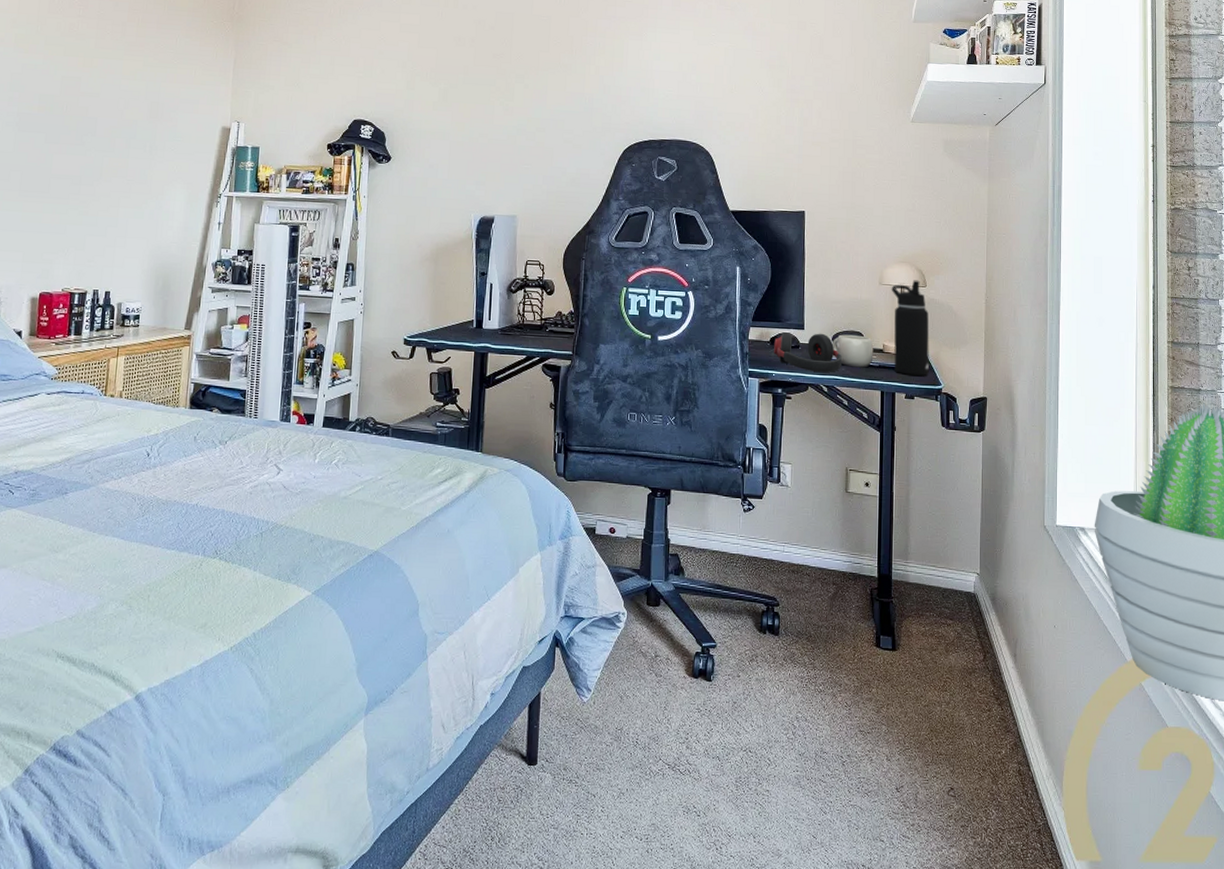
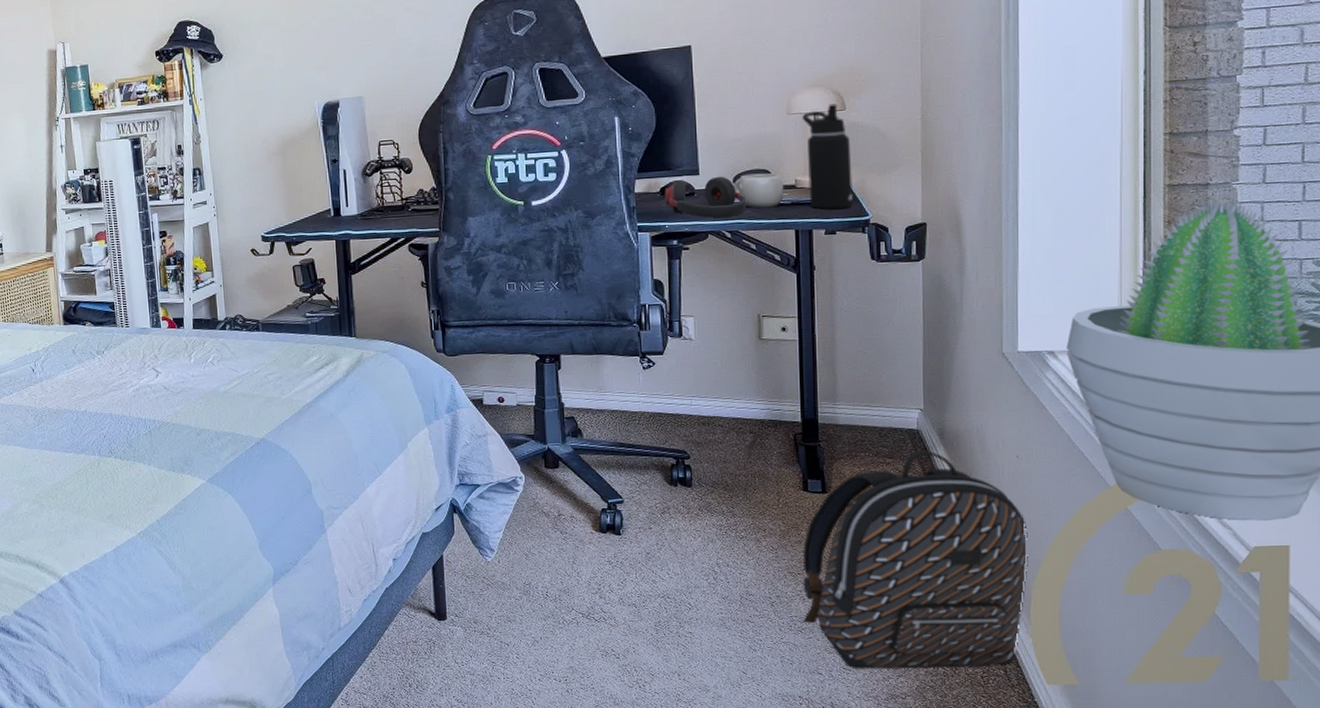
backpack: none [868,614,1062,839] -> present [801,450,1028,669]

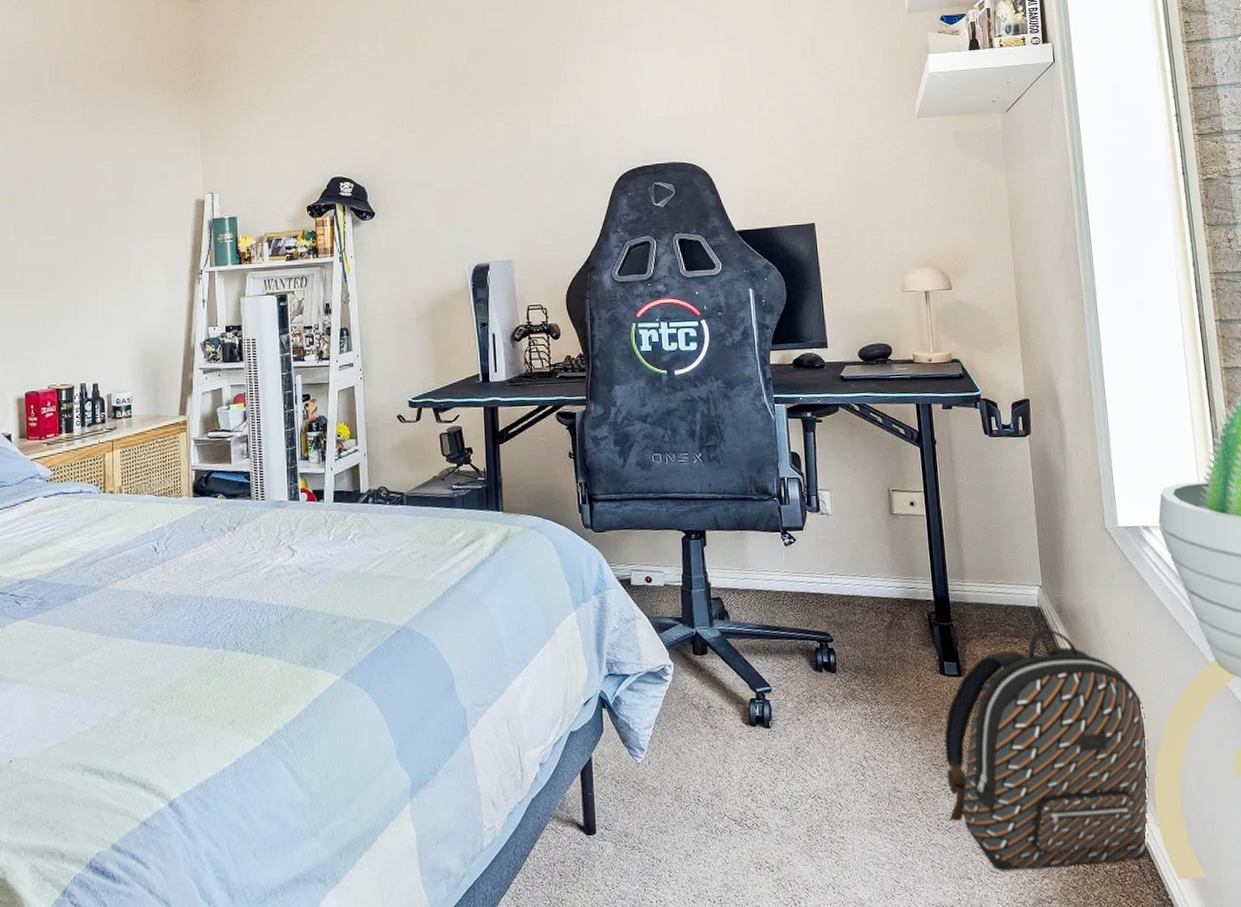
headphones: present [665,176,747,218] -> none [797,349,872,391]
mug: present [733,173,784,209] -> none [858,347,904,382]
water bottle: present [801,103,853,209] -> none [914,283,965,385]

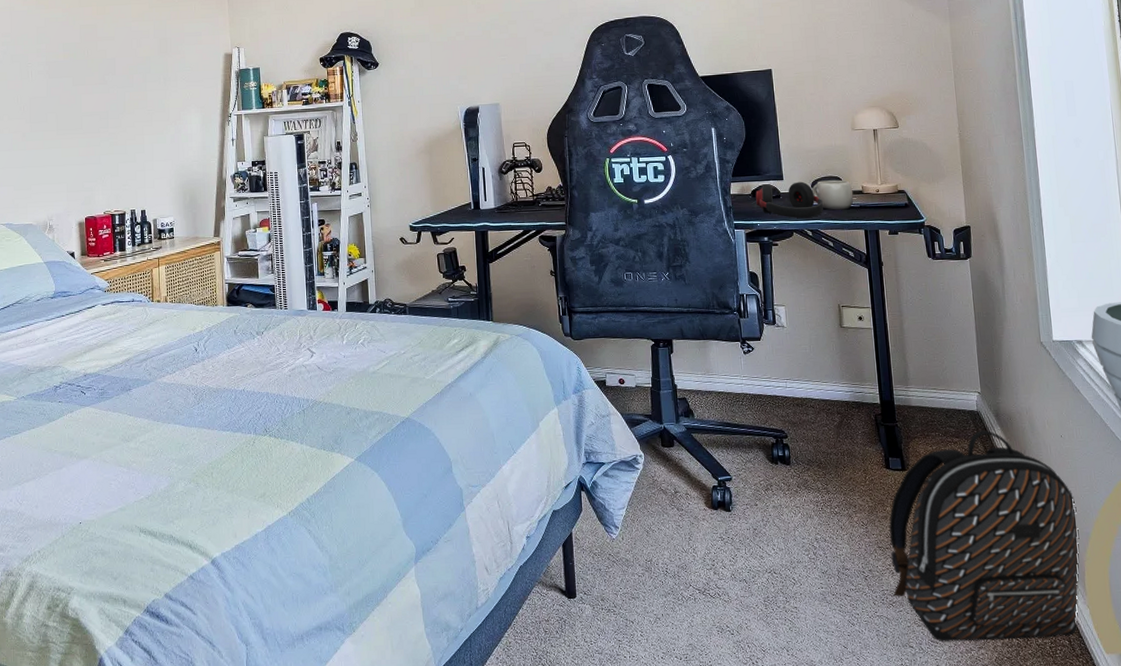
headphones: none [797,349,872,391] -> present [755,181,824,218]
mug: none [858,347,904,382] -> present [811,179,854,211]

